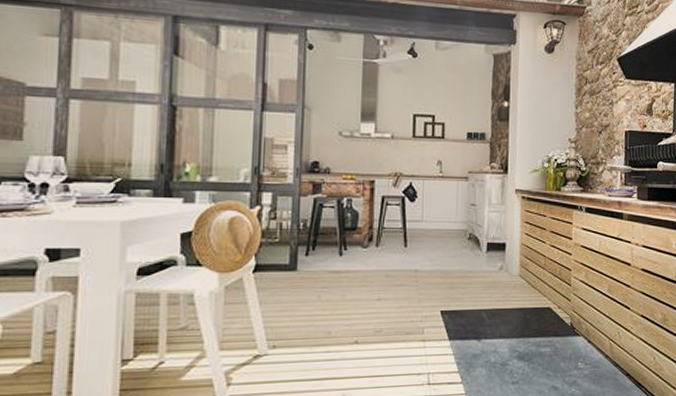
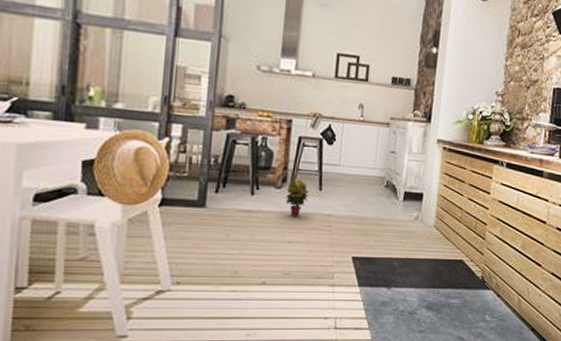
potted plant: none [372,237,395,275] -> present [285,179,309,217]

